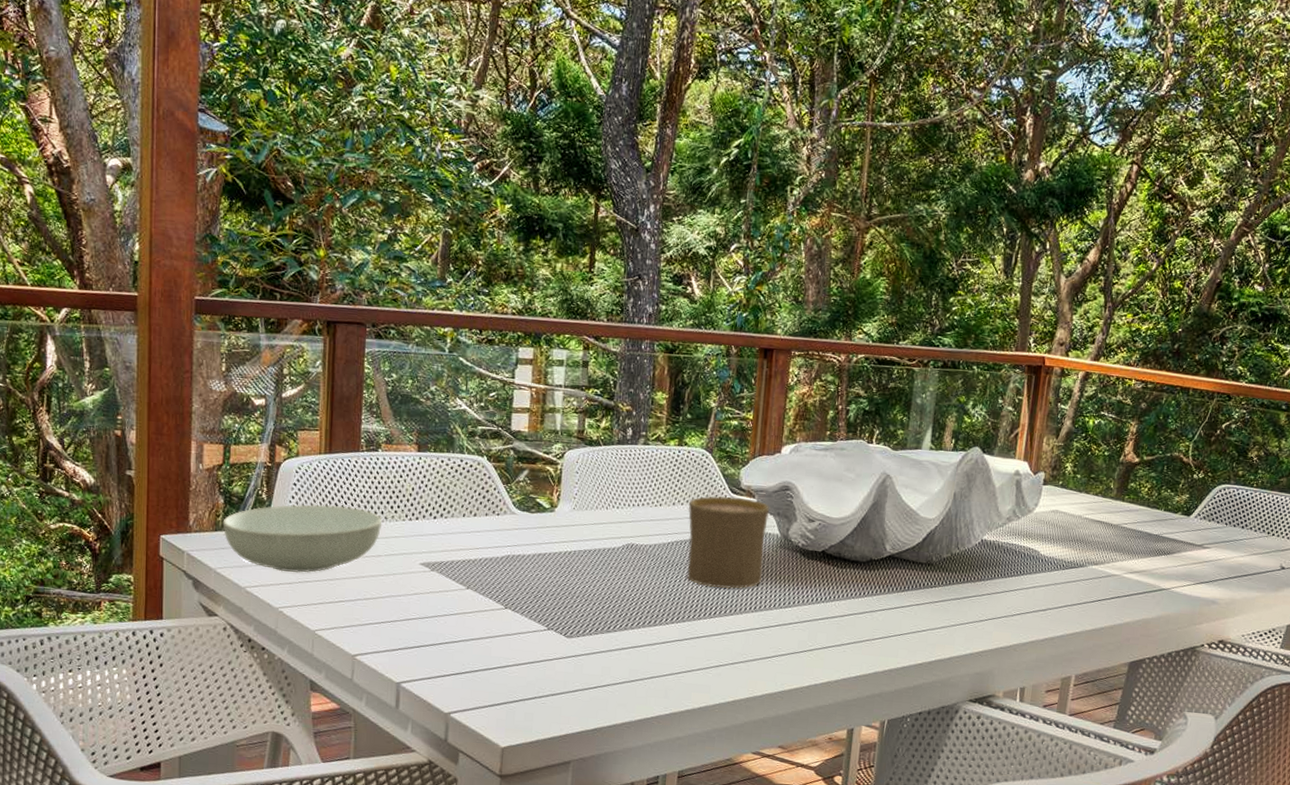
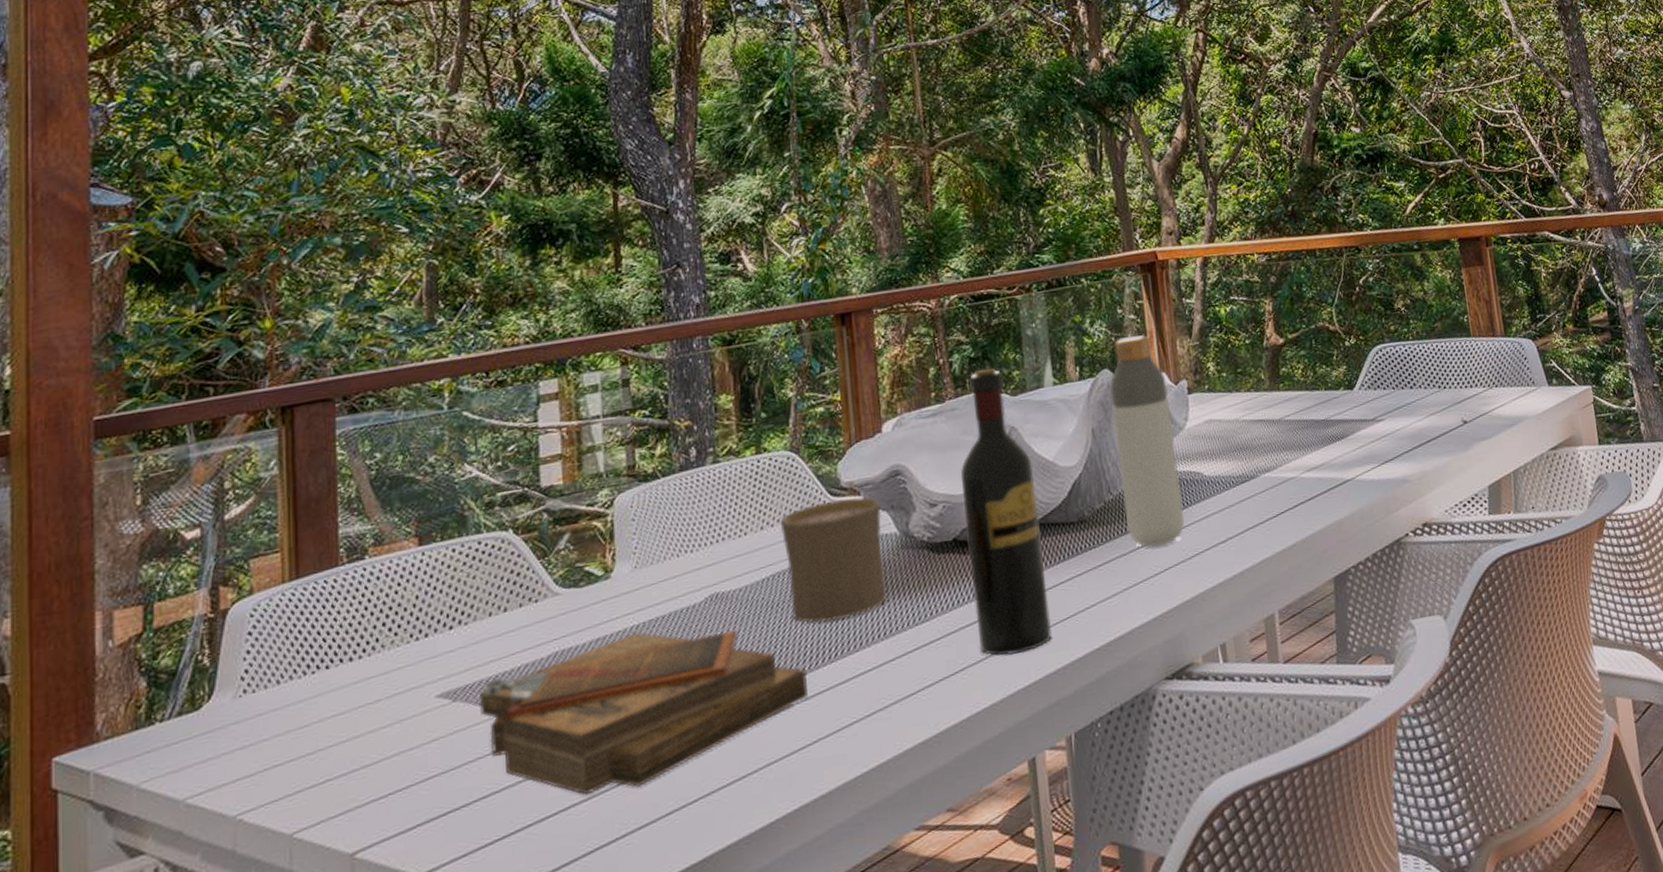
serving bowl: present [222,504,383,573] -> none [146,642,379,763]
clipboard: none [449,556,691,667] -> present [478,629,808,795]
wine bottle: none [826,421,899,651] -> present [960,367,1052,656]
bottle: none [965,424,1027,600] -> present [1110,335,1185,547]

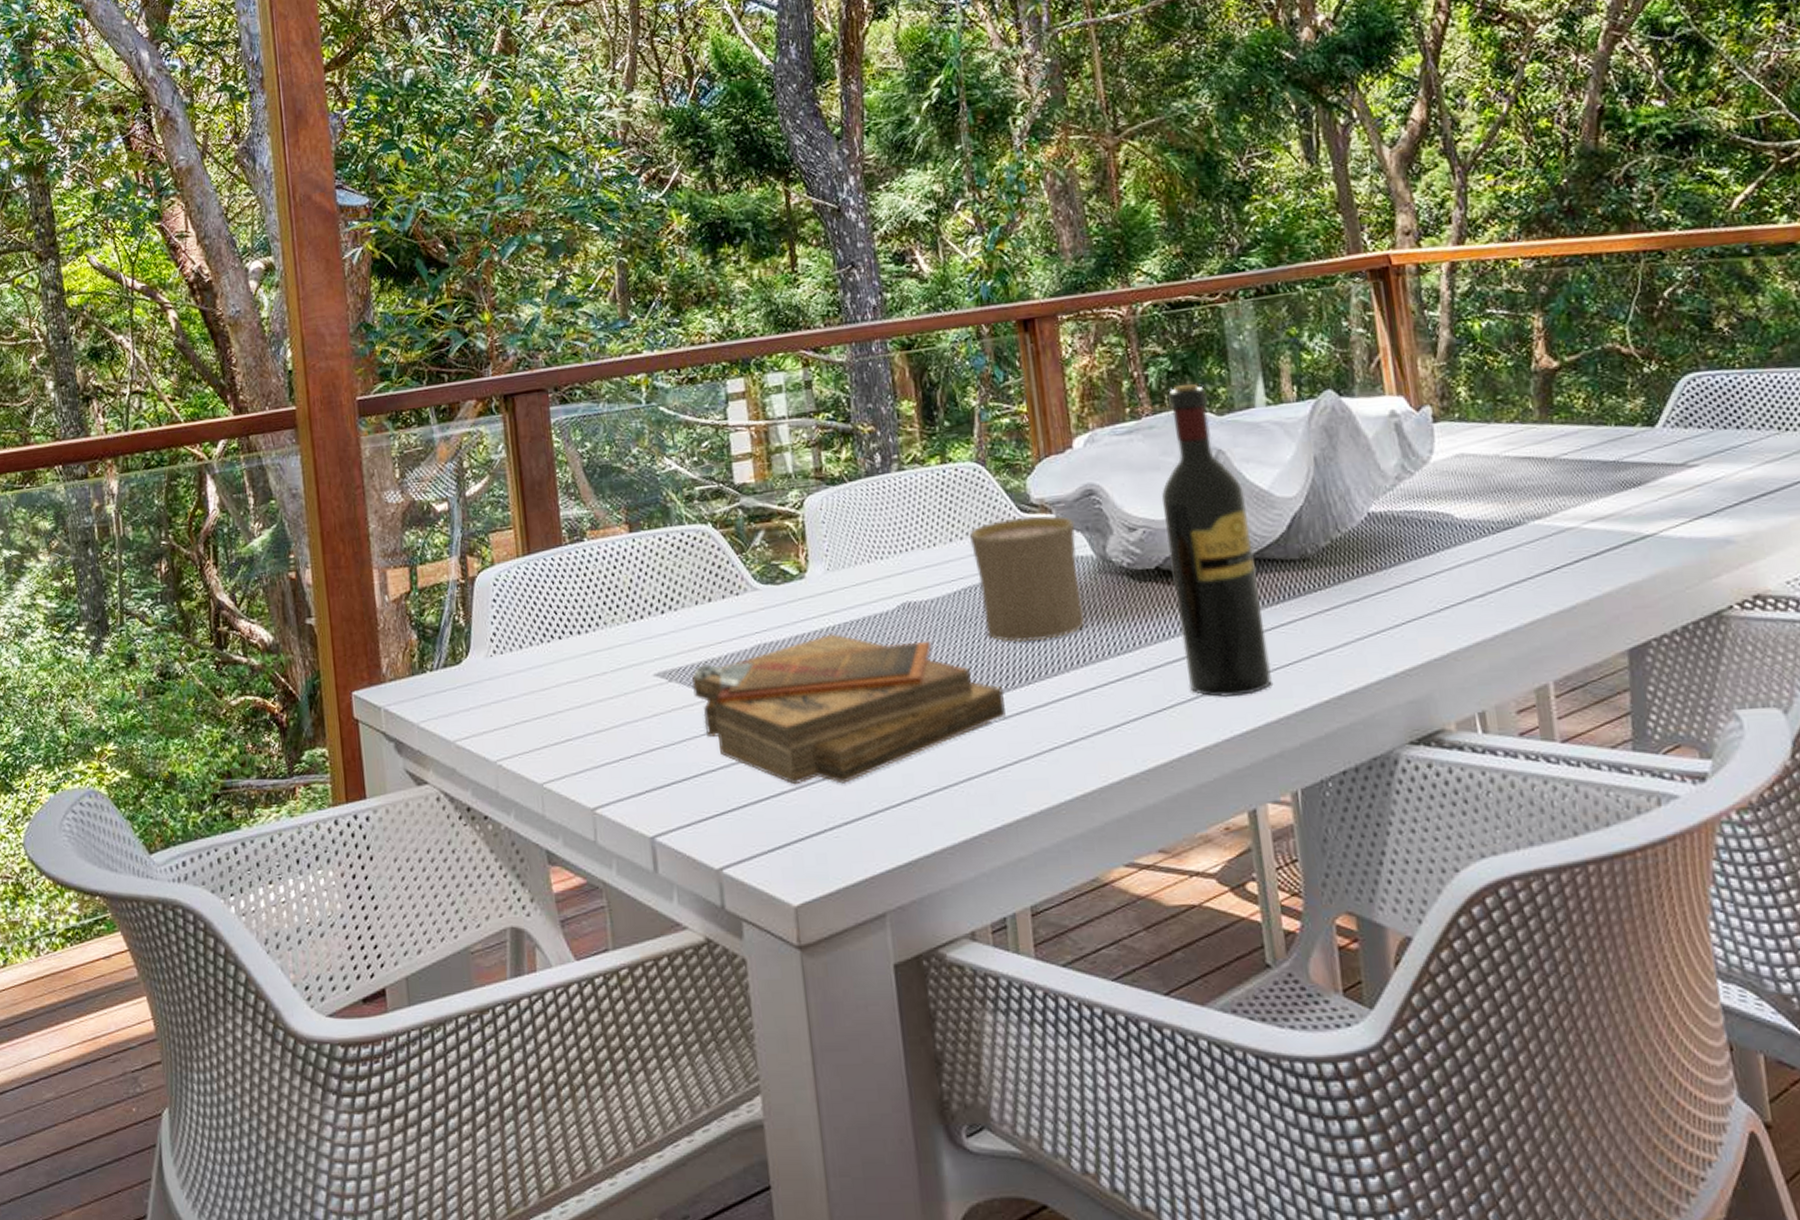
bottle: present [1110,335,1185,547] -> none [1334,352,1432,595]

